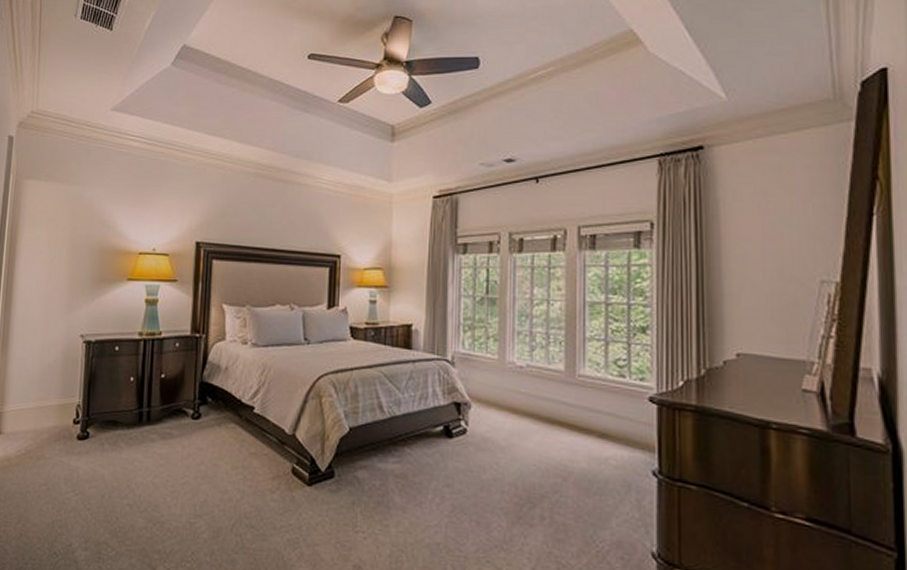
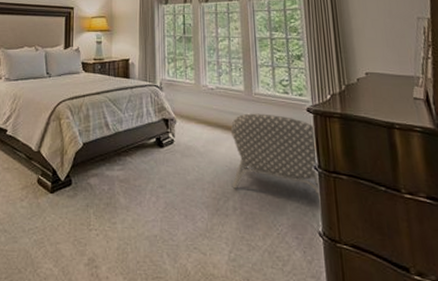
armchair: none [542,400,658,508] -> present [231,113,320,196]

